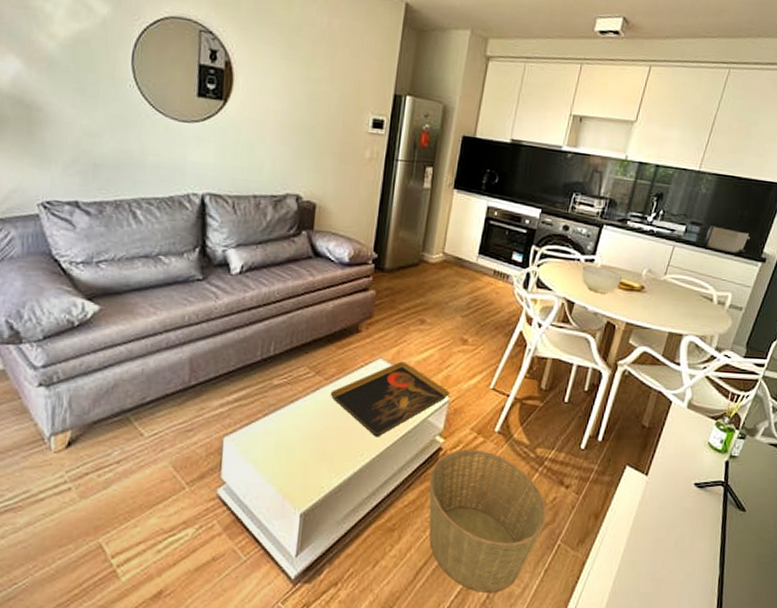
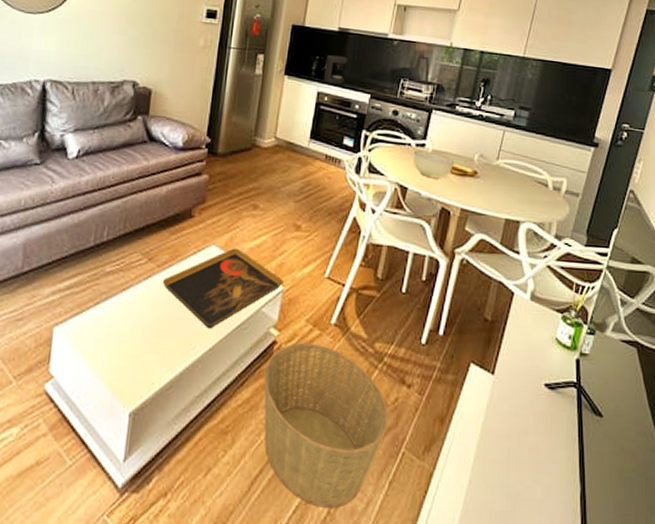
coffee maker: none [493,168,519,200] -> present [323,55,347,85]
toaster: present [703,222,751,255] -> none [533,107,581,140]

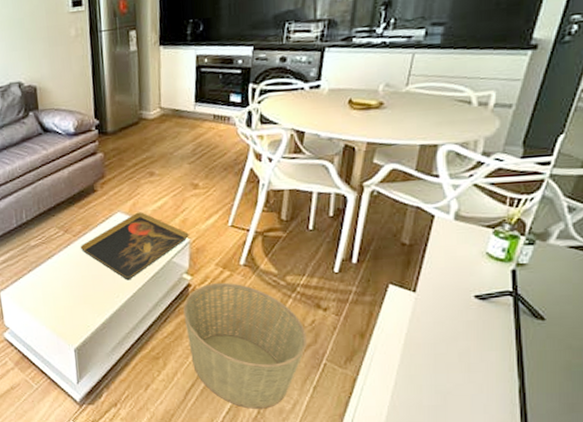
coffee maker: present [323,55,347,85] -> none [200,13,224,45]
bowl: present [413,150,455,179] -> none [307,91,356,118]

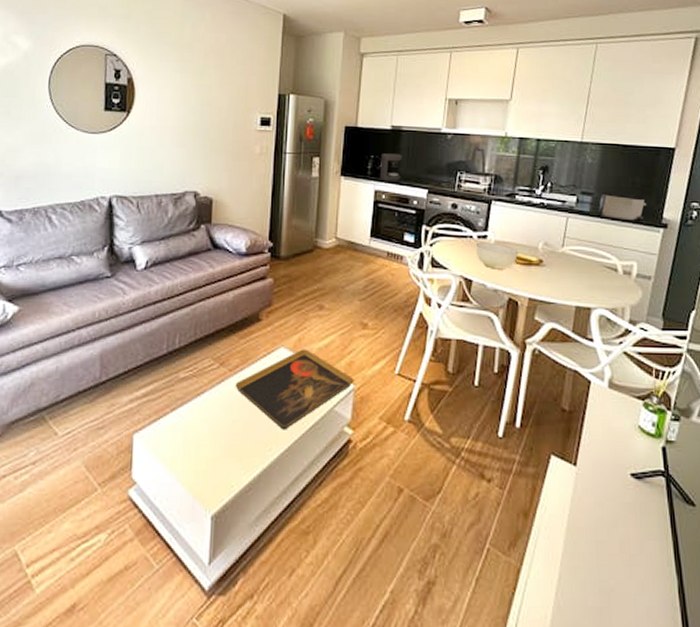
basket: present [183,283,307,409] -> none [341,441,470,607]
coffee maker: none [200,13,224,45] -> present [379,153,402,182]
bowl: none [307,91,356,118] -> present [475,242,519,270]
toaster: none [450,16,513,49] -> present [597,191,647,222]

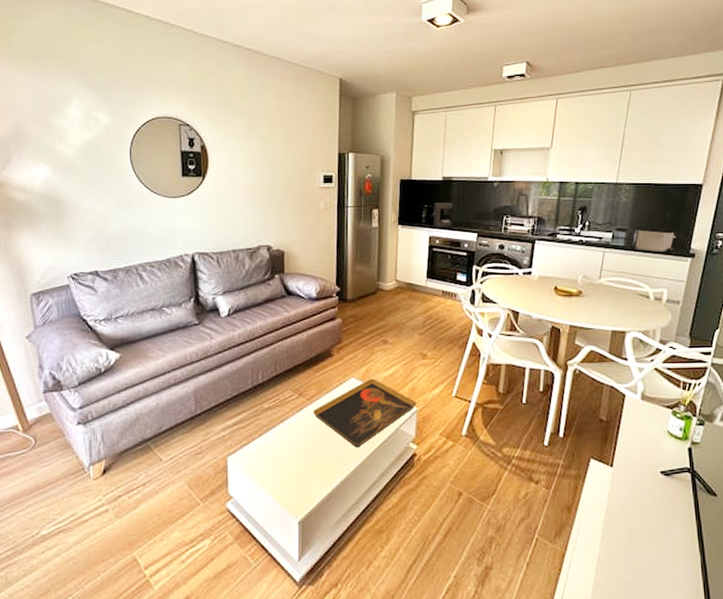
bowl: present [475,242,519,270] -> none [521,278,560,302]

